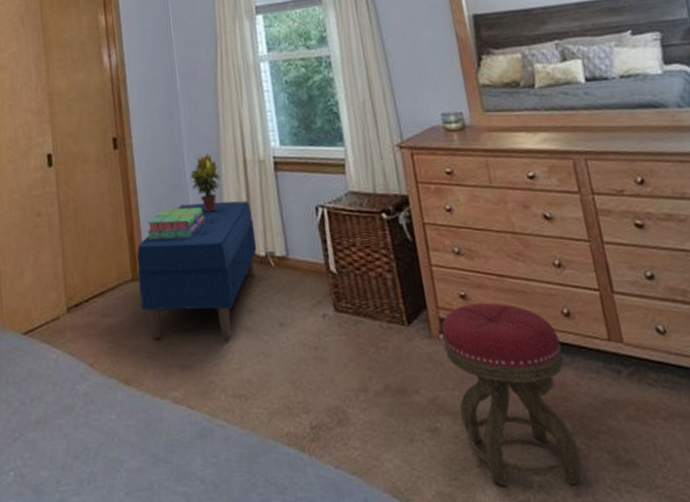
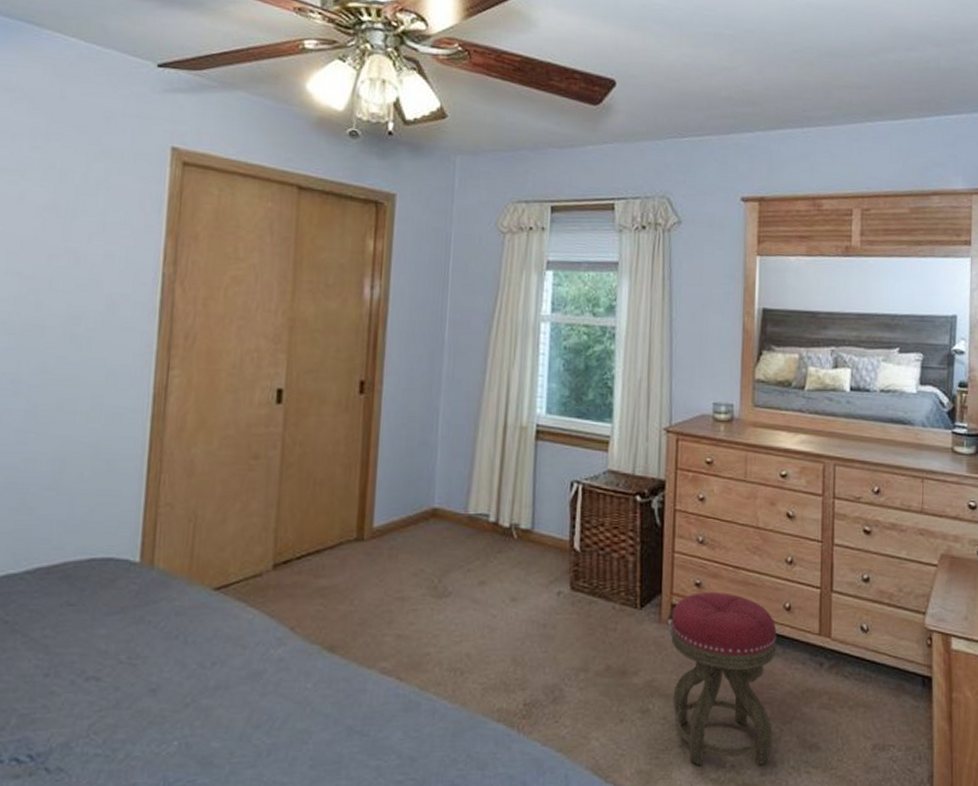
bench: present [137,200,257,339] -> none [362,464,504,610]
stack of books: present [147,207,206,240] -> none [382,466,451,500]
potted plant: present [190,153,221,212] -> none [442,412,476,475]

